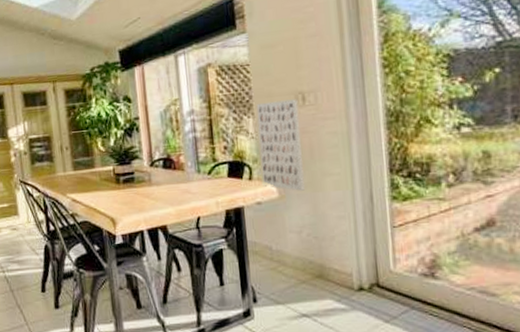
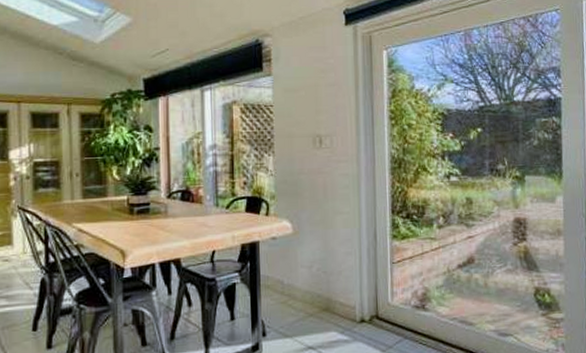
wall art: present [256,99,305,191] -> none [277,141,317,228]

